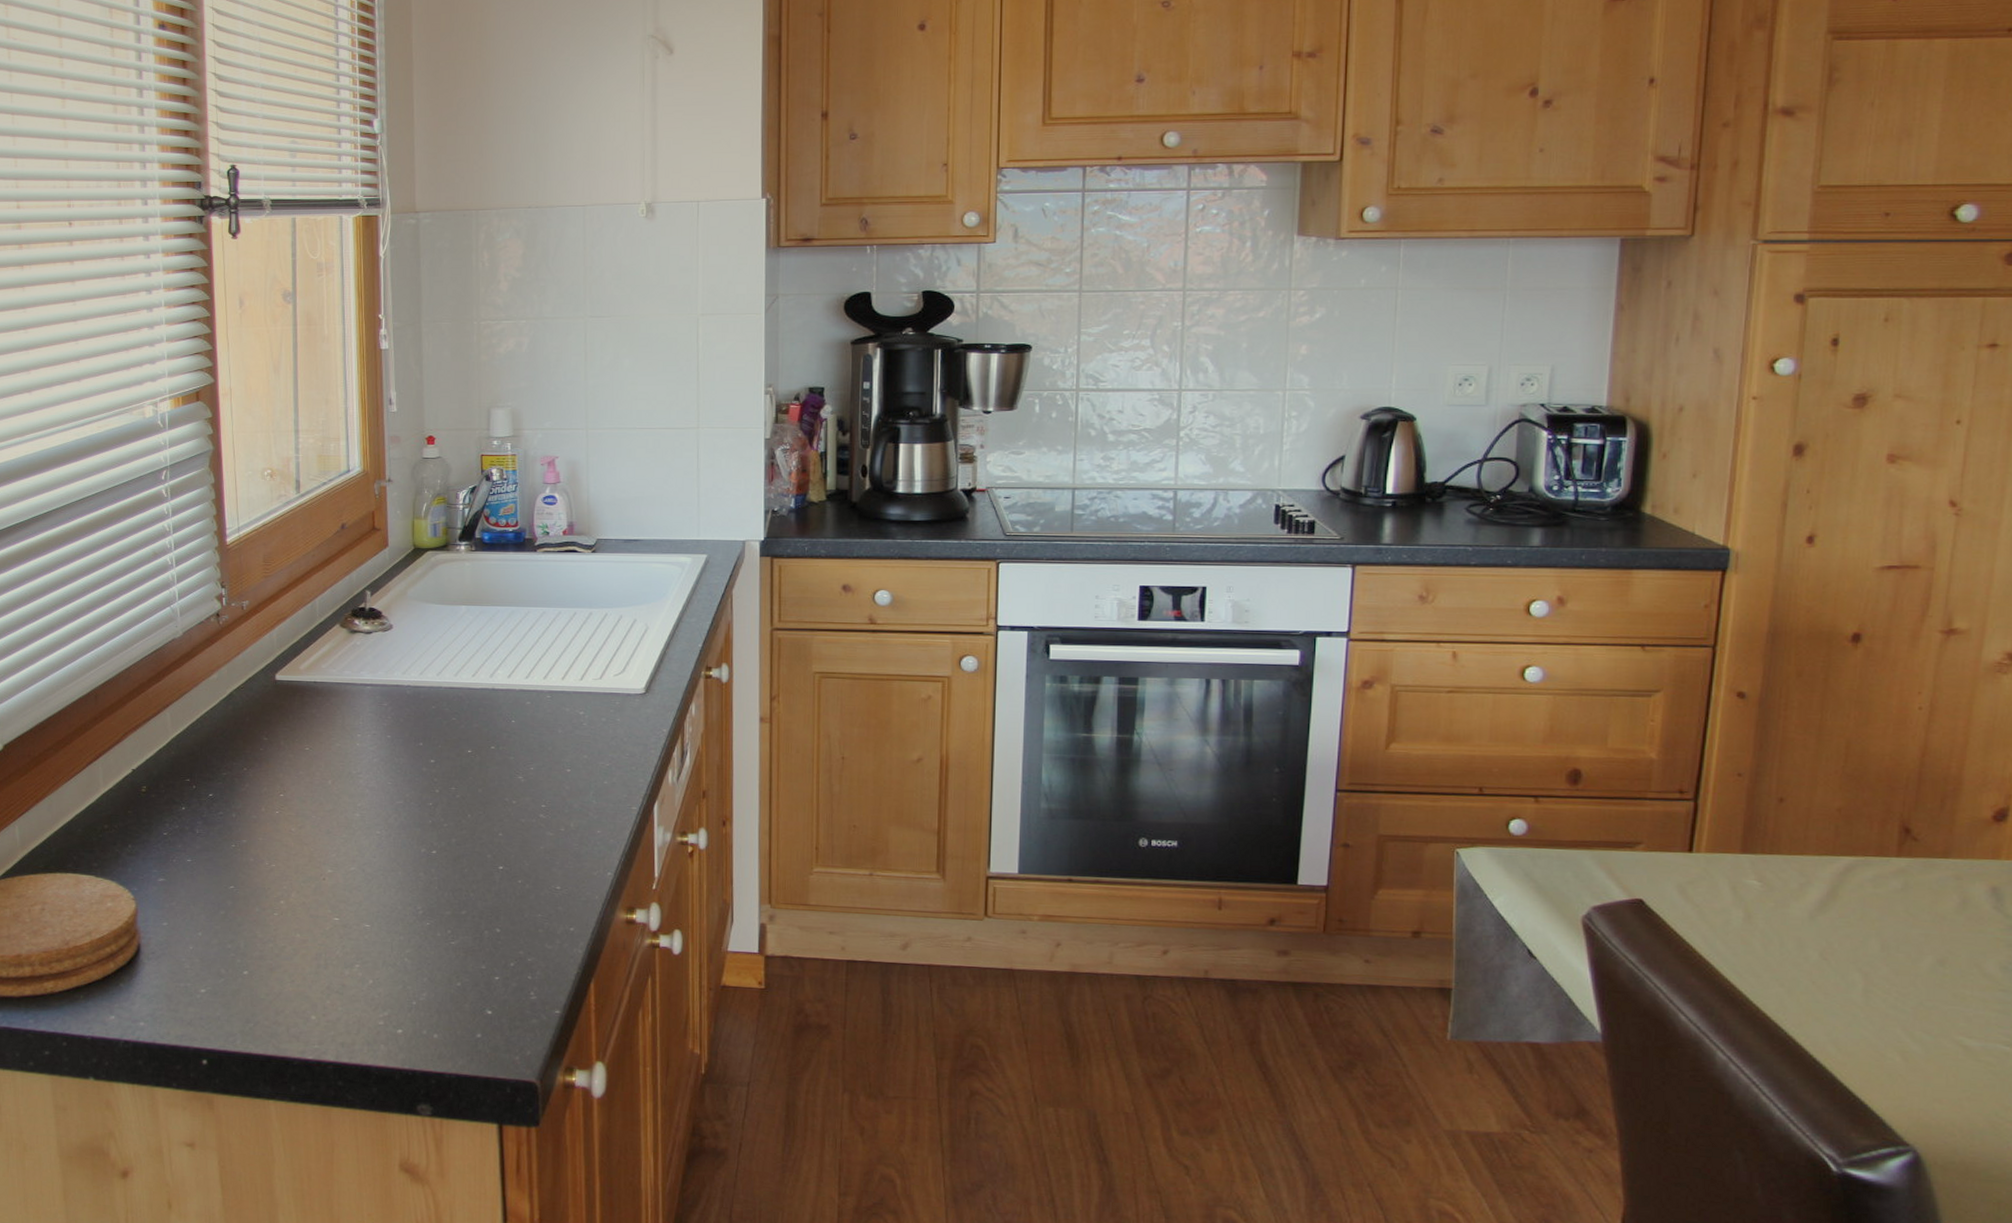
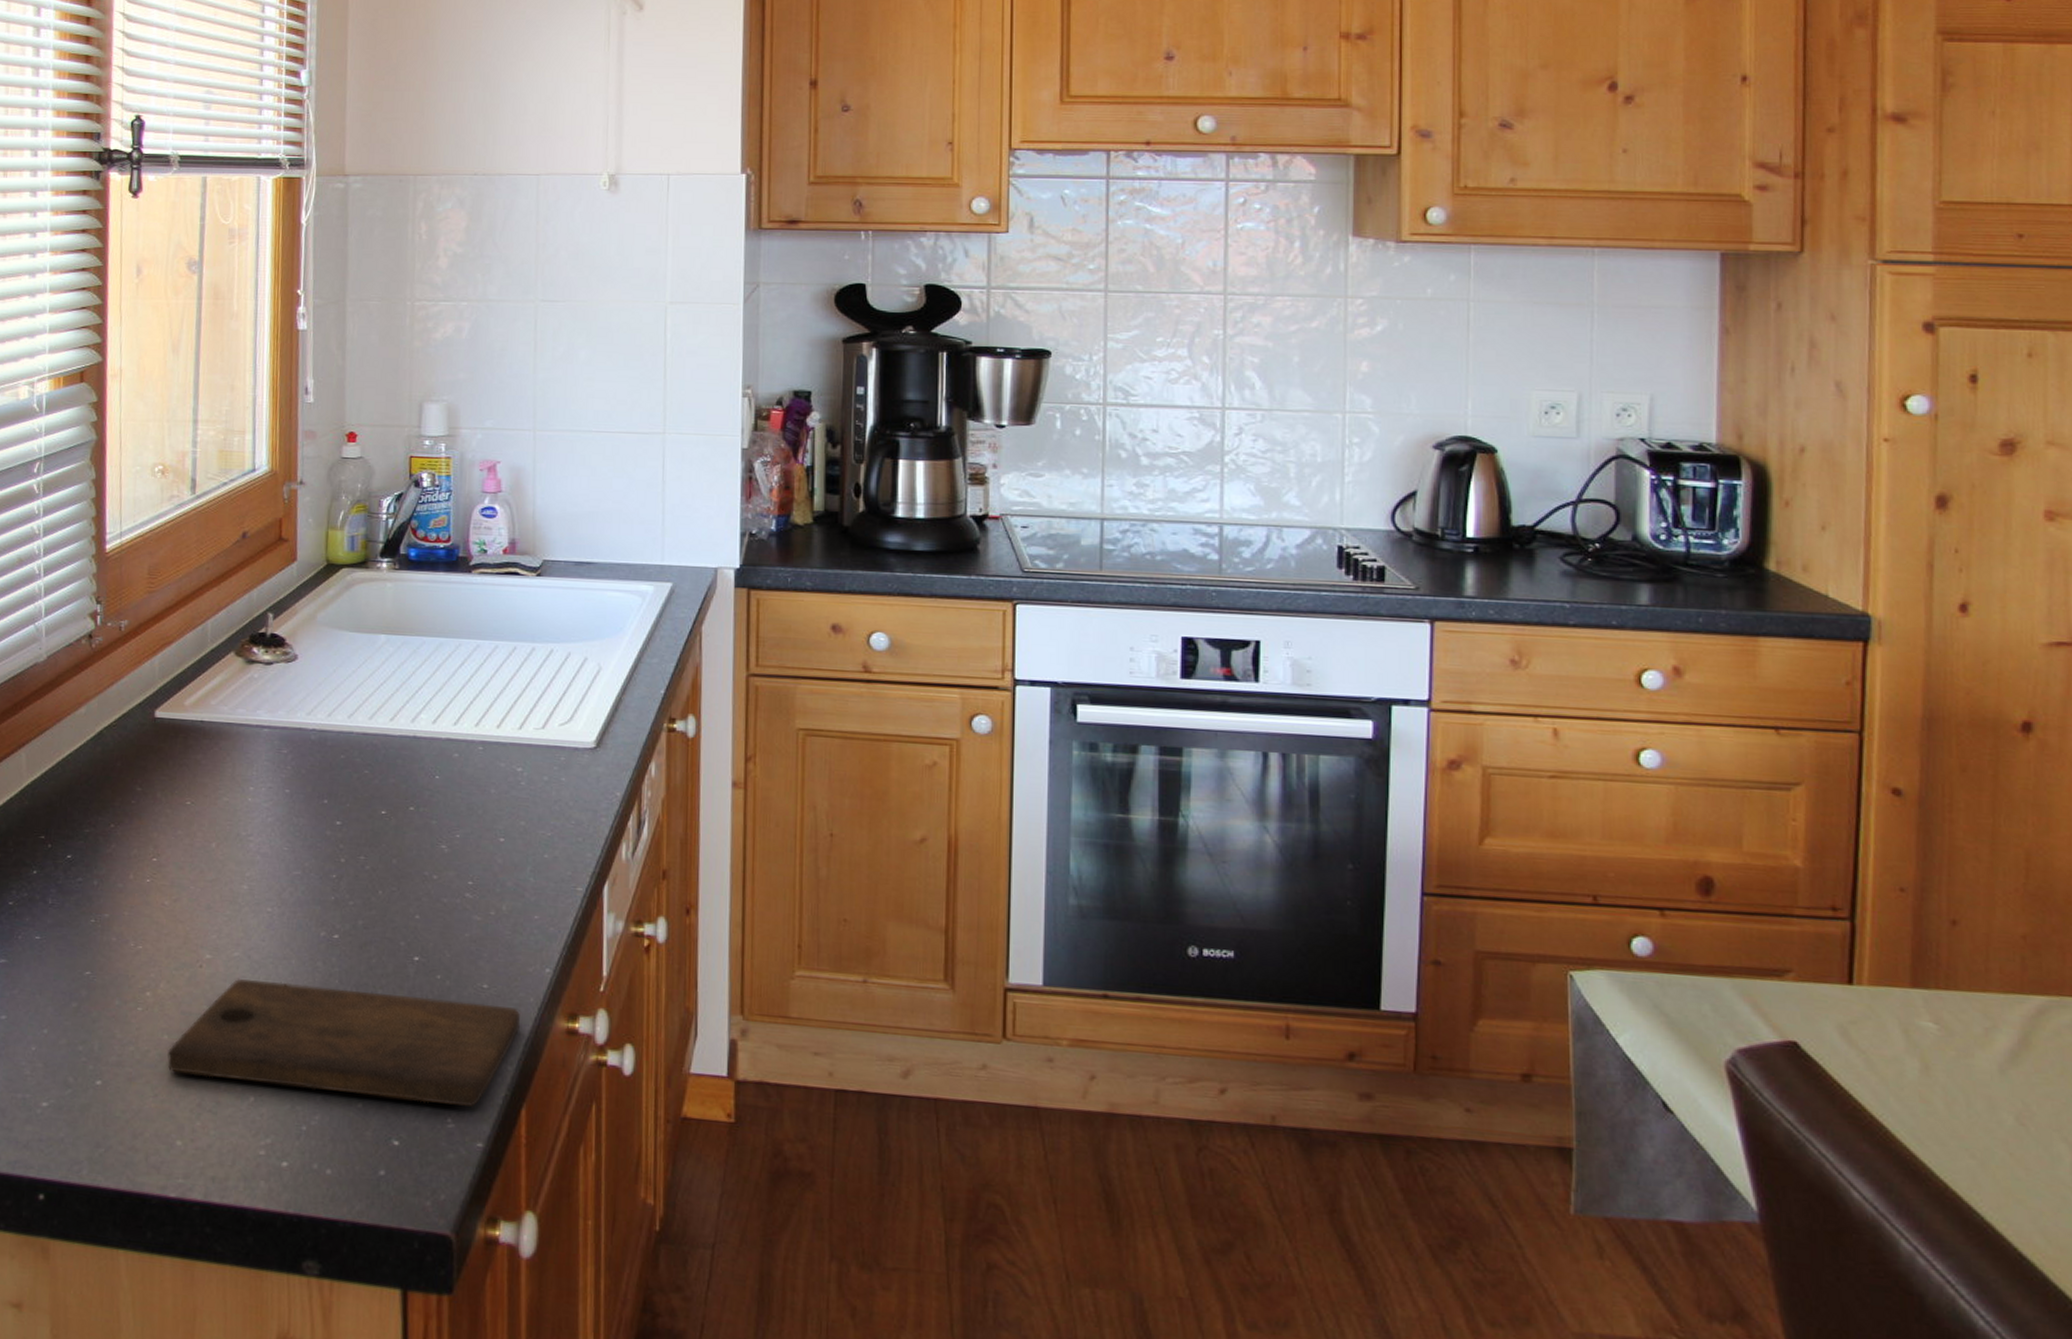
cutting board: none [301,888,588,982] -> present [167,979,521,1107]

